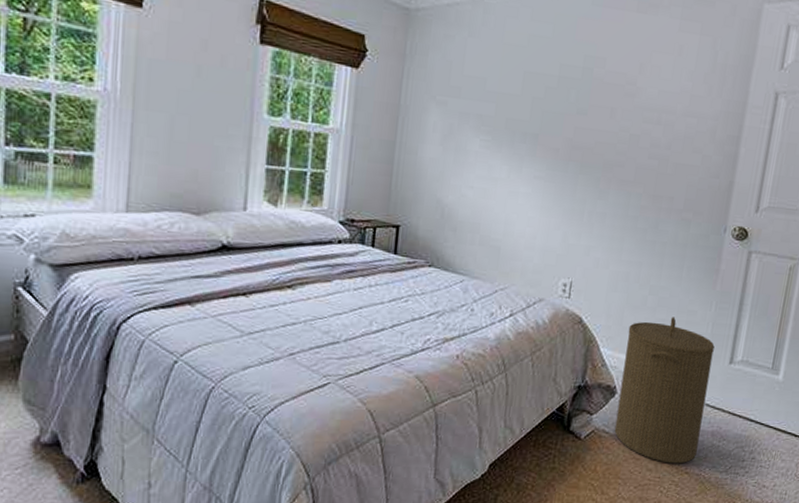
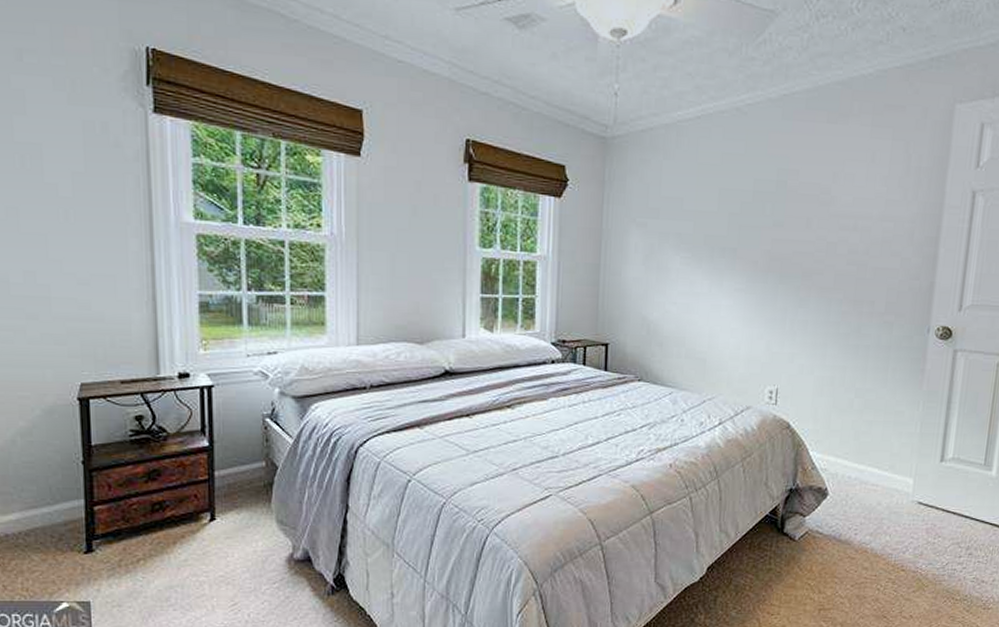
laundry hamper: present [614,317,715,464] -> none [828,418,924,562]

